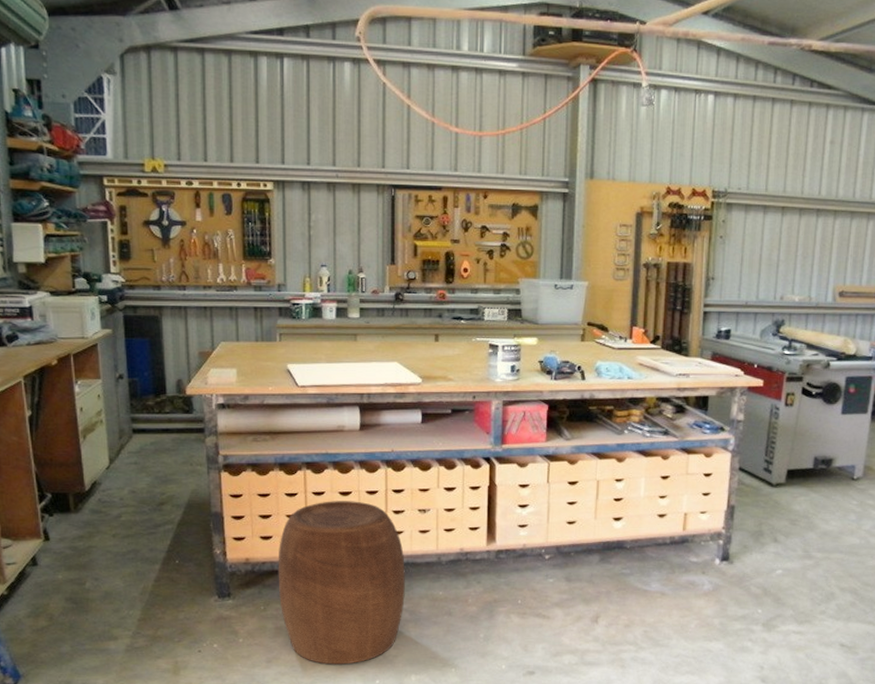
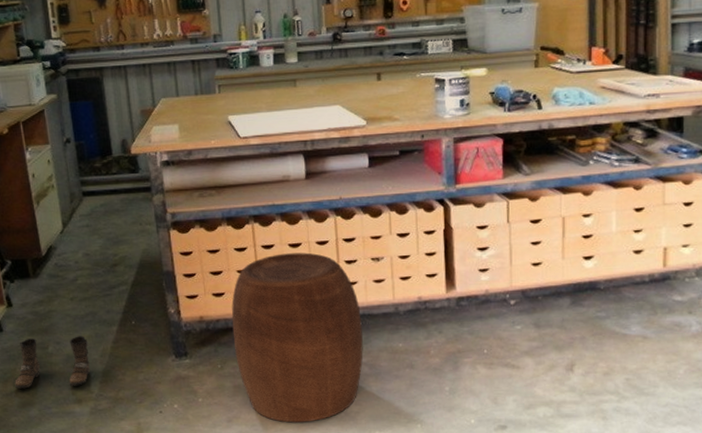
boots: none [47,573,129,624] -> present [15,336,90,389]

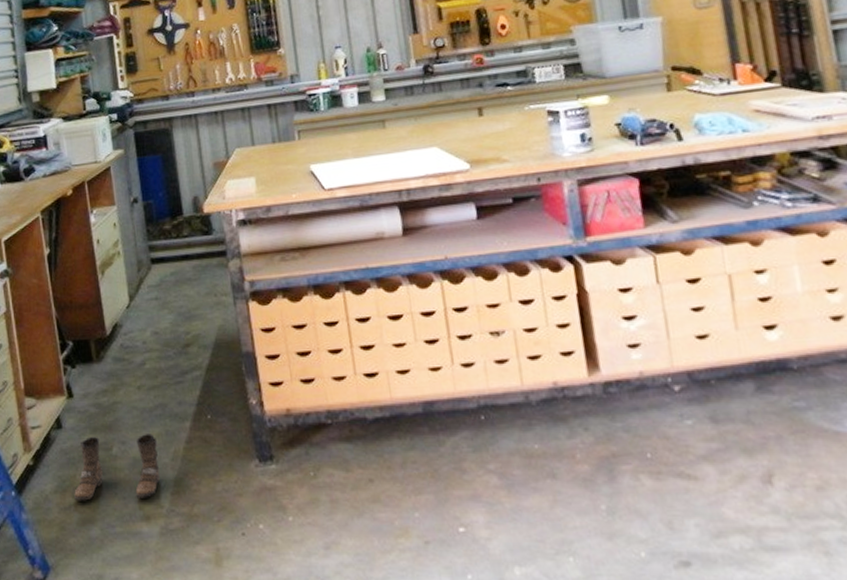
stool: present [231,252,363,423] -> none [323,326,490,552]

